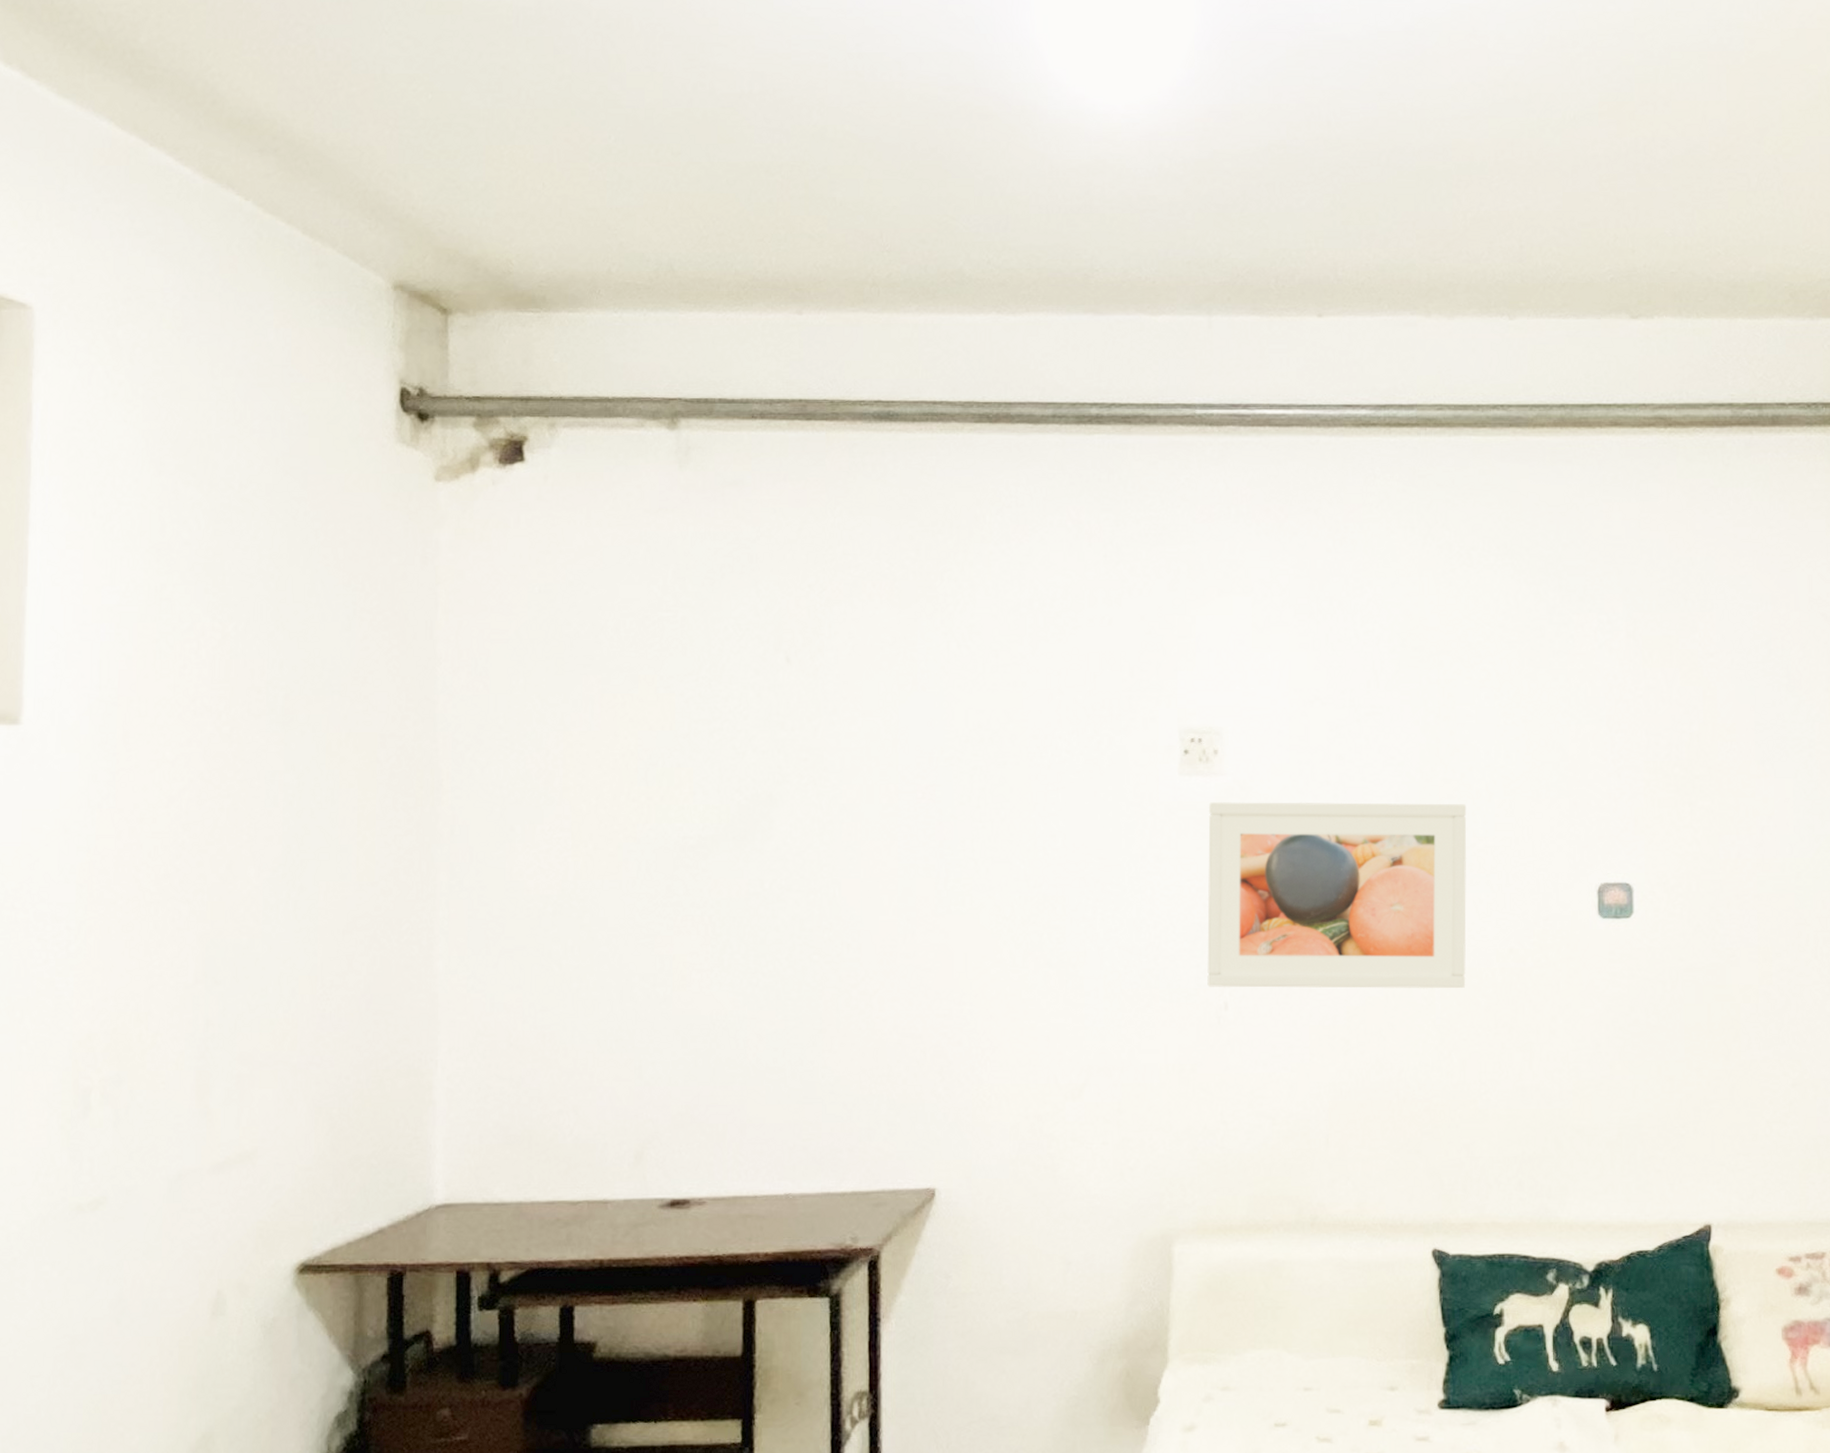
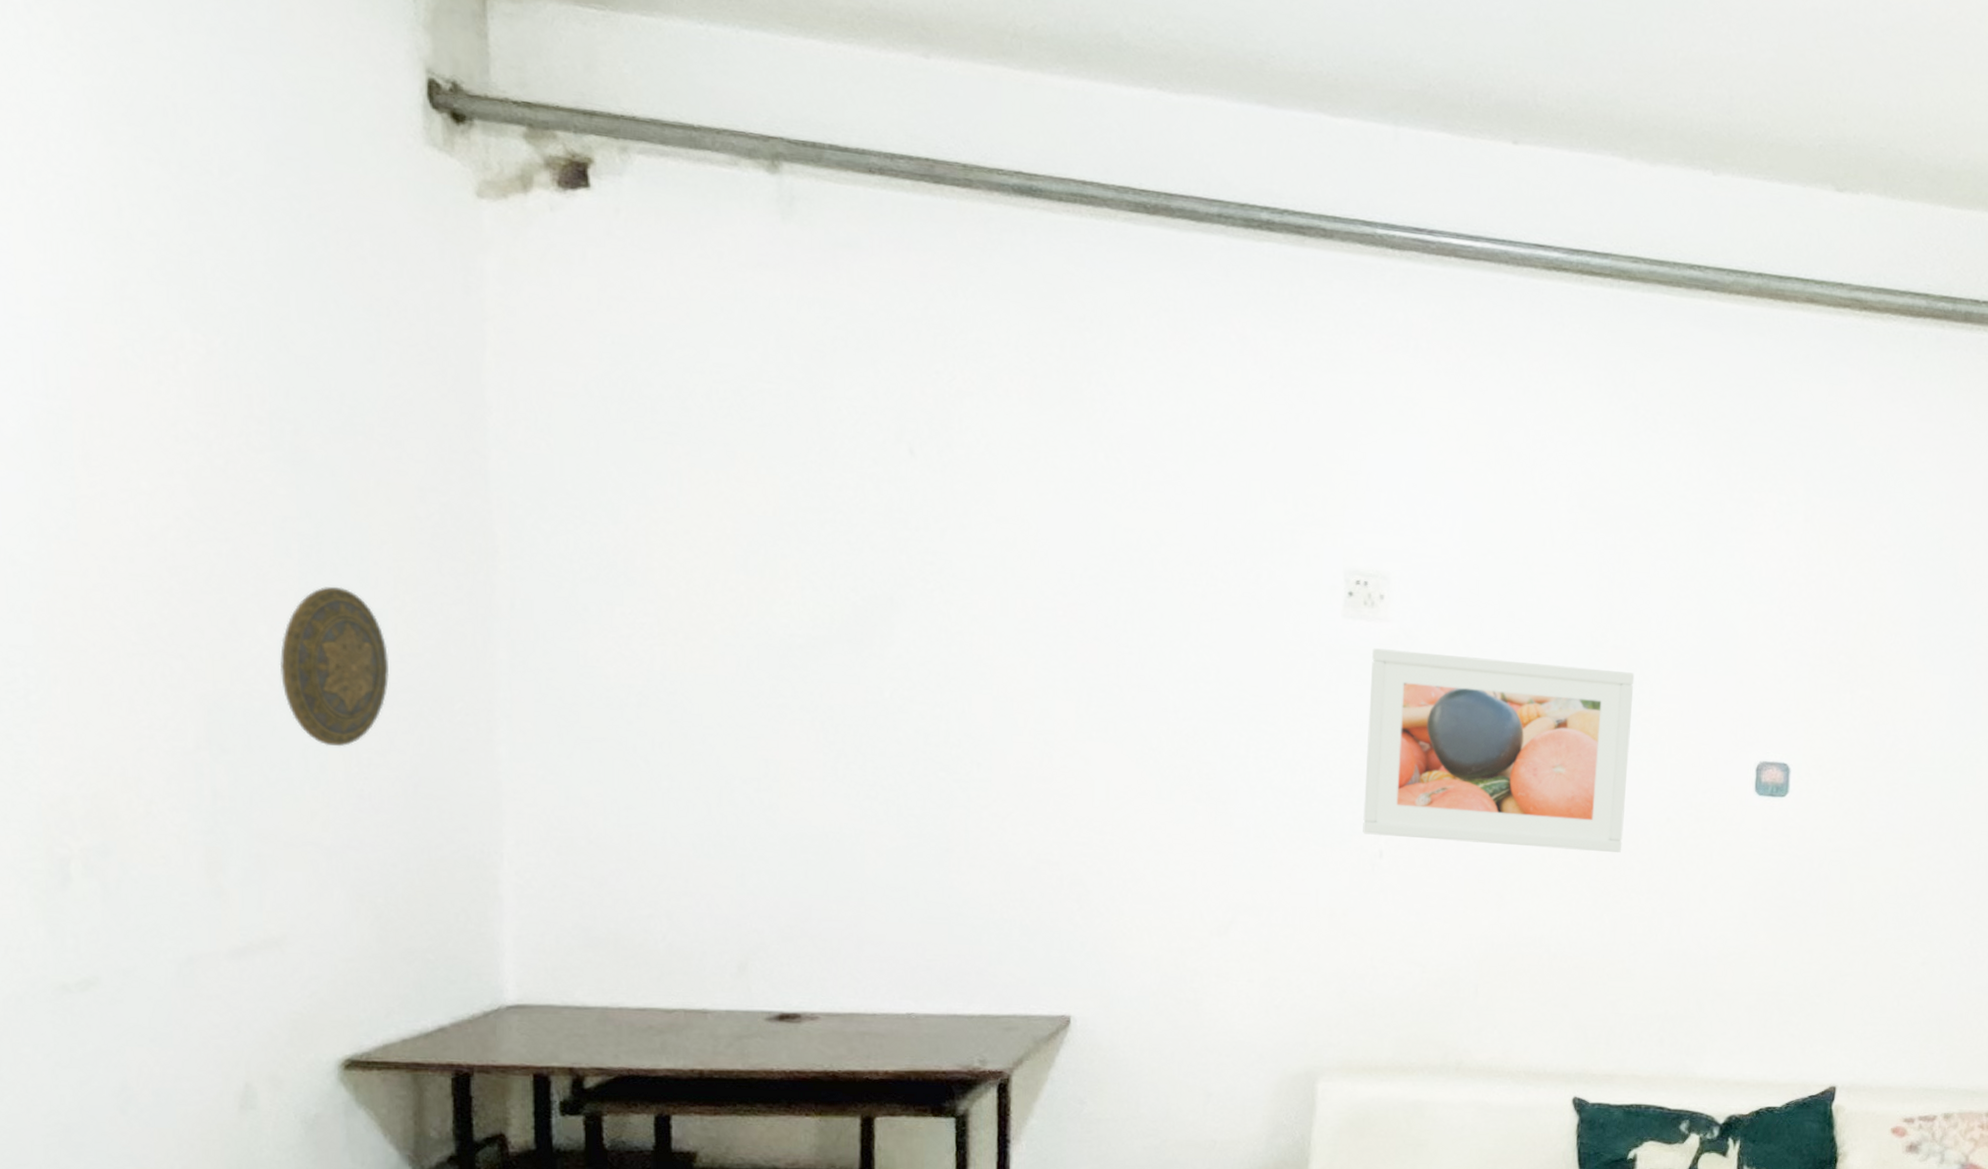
decorative plate: none [264,828,350,972] -> present [279,586,389,747]

